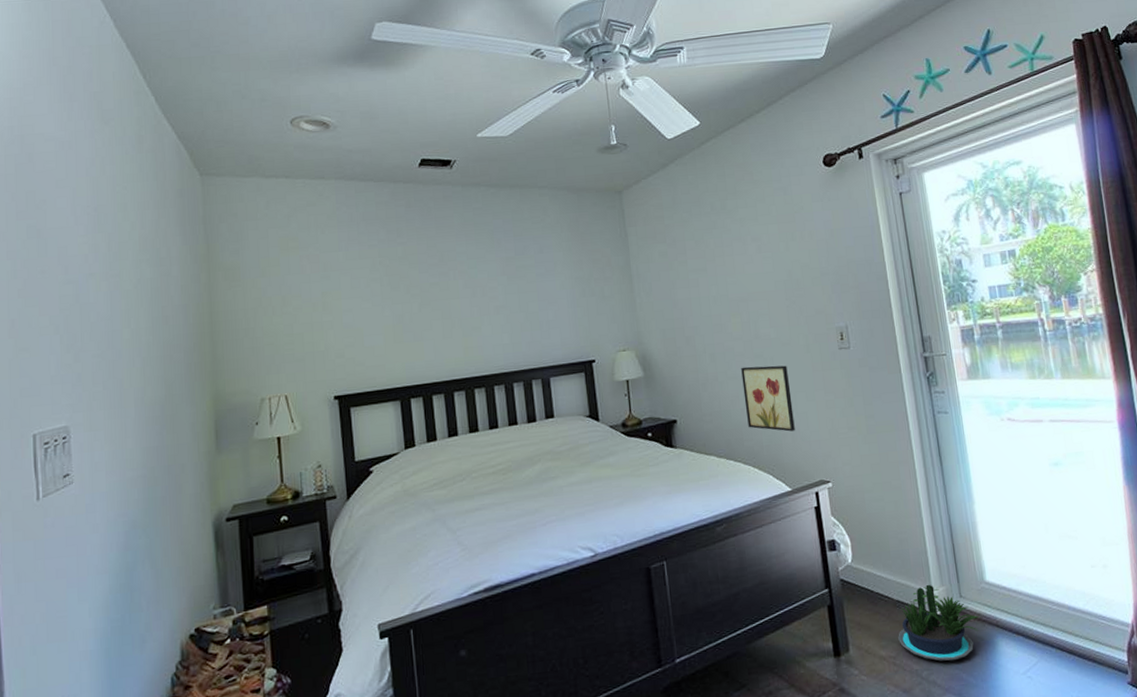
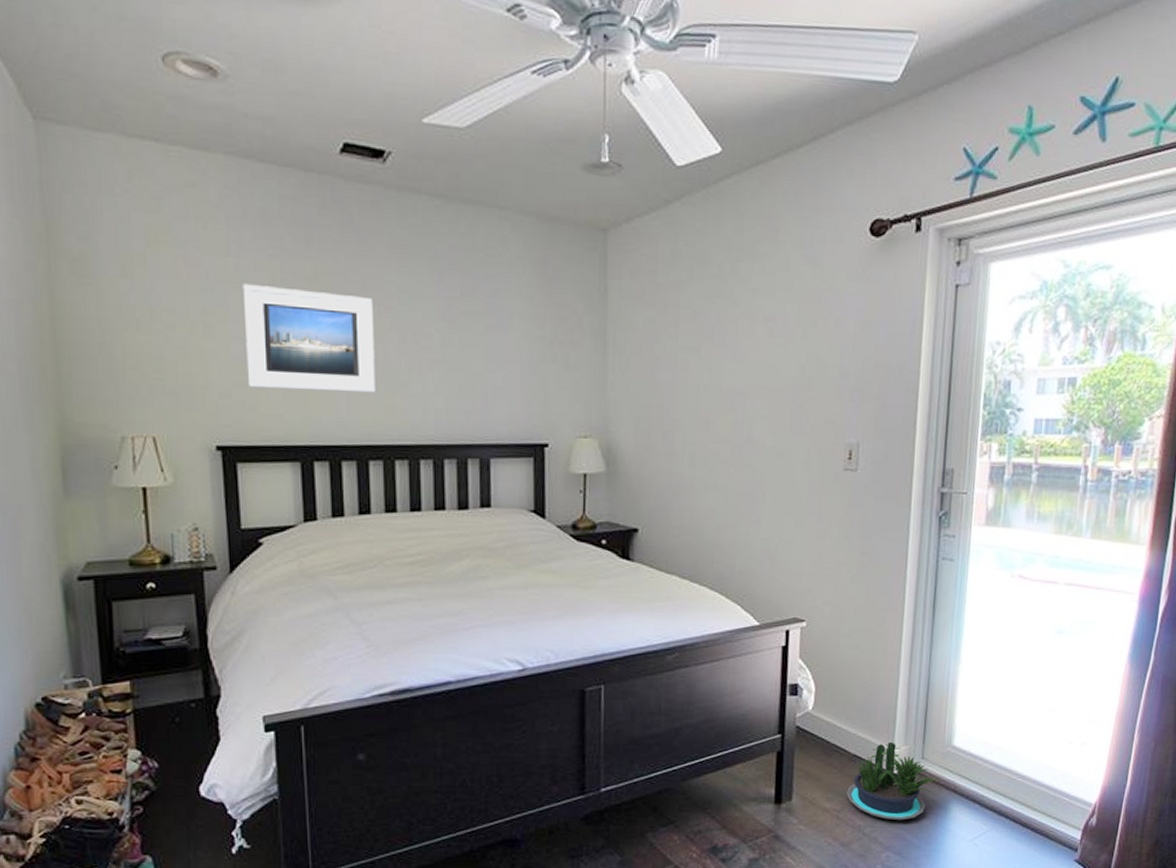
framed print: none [351,266,455,347] -> present [242,283,375,393]
wall art: present [741,365,795,432] -> none [721,476,779,559]

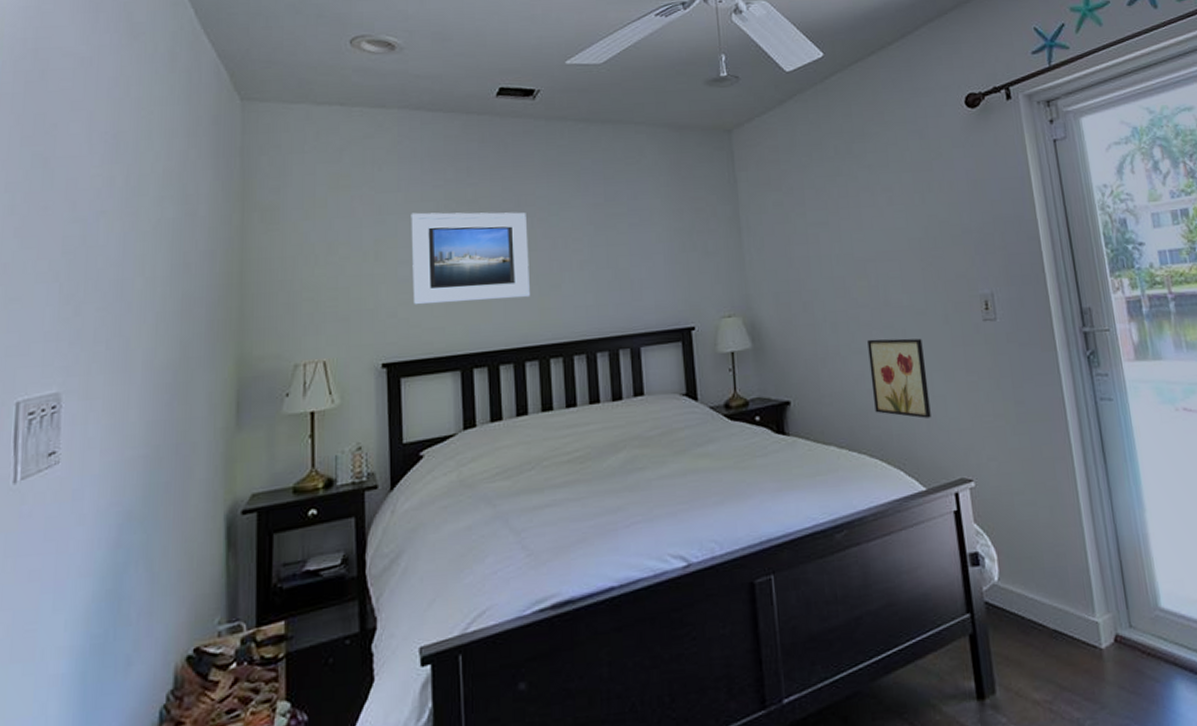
wall art: none [721,476,779,559] -> present [867,338,931,419]
potted plant: present [847,741,939,821] -> none [1055,610,1155,708]

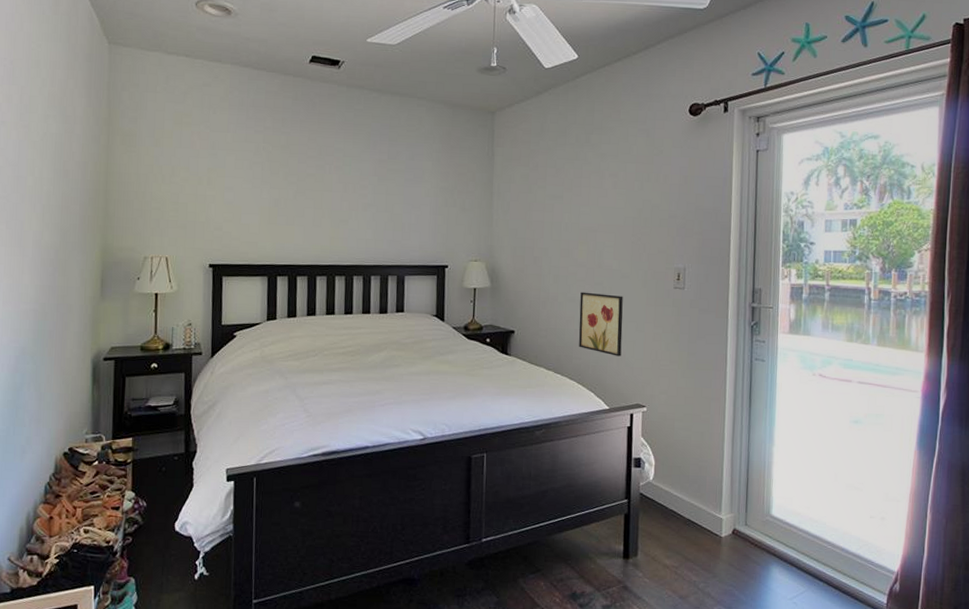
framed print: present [411,212,530,305] -> none [234,150,326,227]

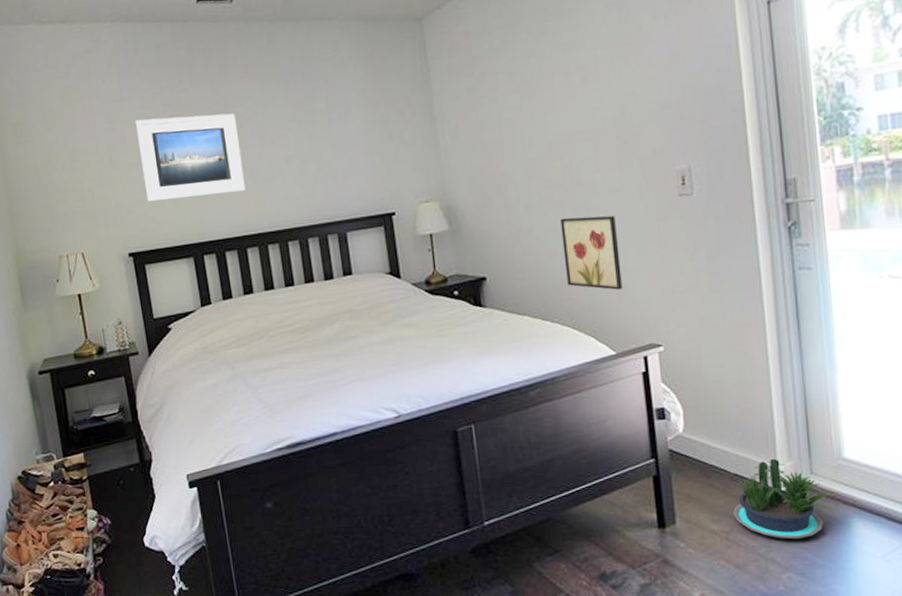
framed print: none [234,150,326,227] -> present [135,113,245,203]
potted plant: none [683,509,761,579] -> present [733,458,835,540]

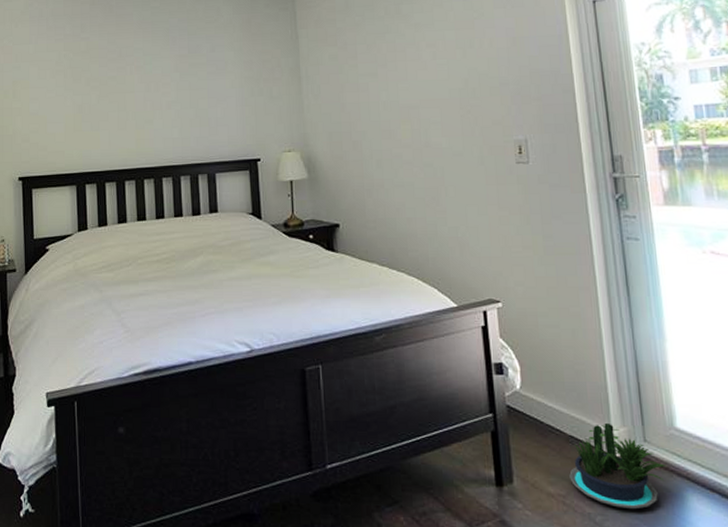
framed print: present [135,113,245,203] -> none [39,60,129,133]
wall art: present [560,215,623,290] -> none [409,175,464,245]

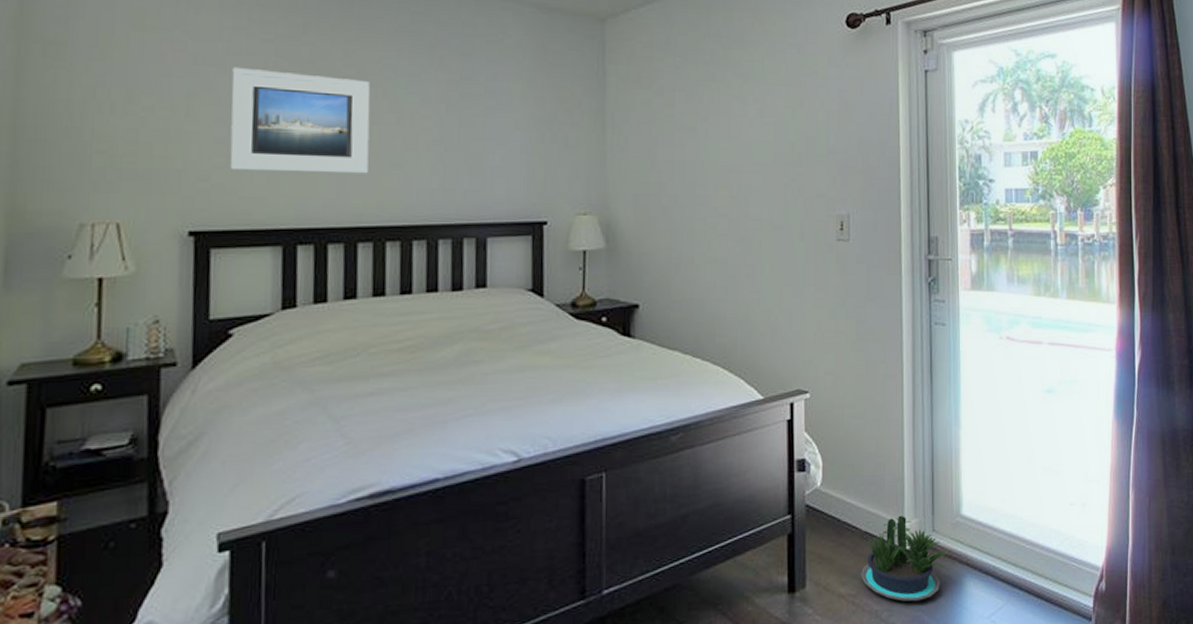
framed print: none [39,60,129,133] -> present [229,67,370,174]

